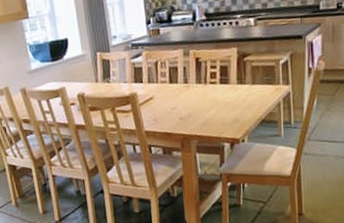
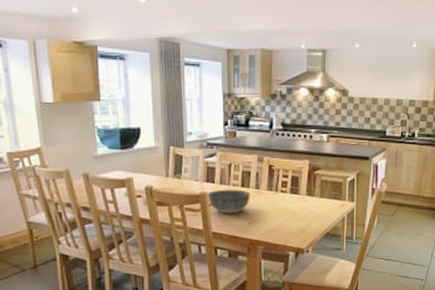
bowl: none [137,86,180,112] -> present [207,189,251,214]

